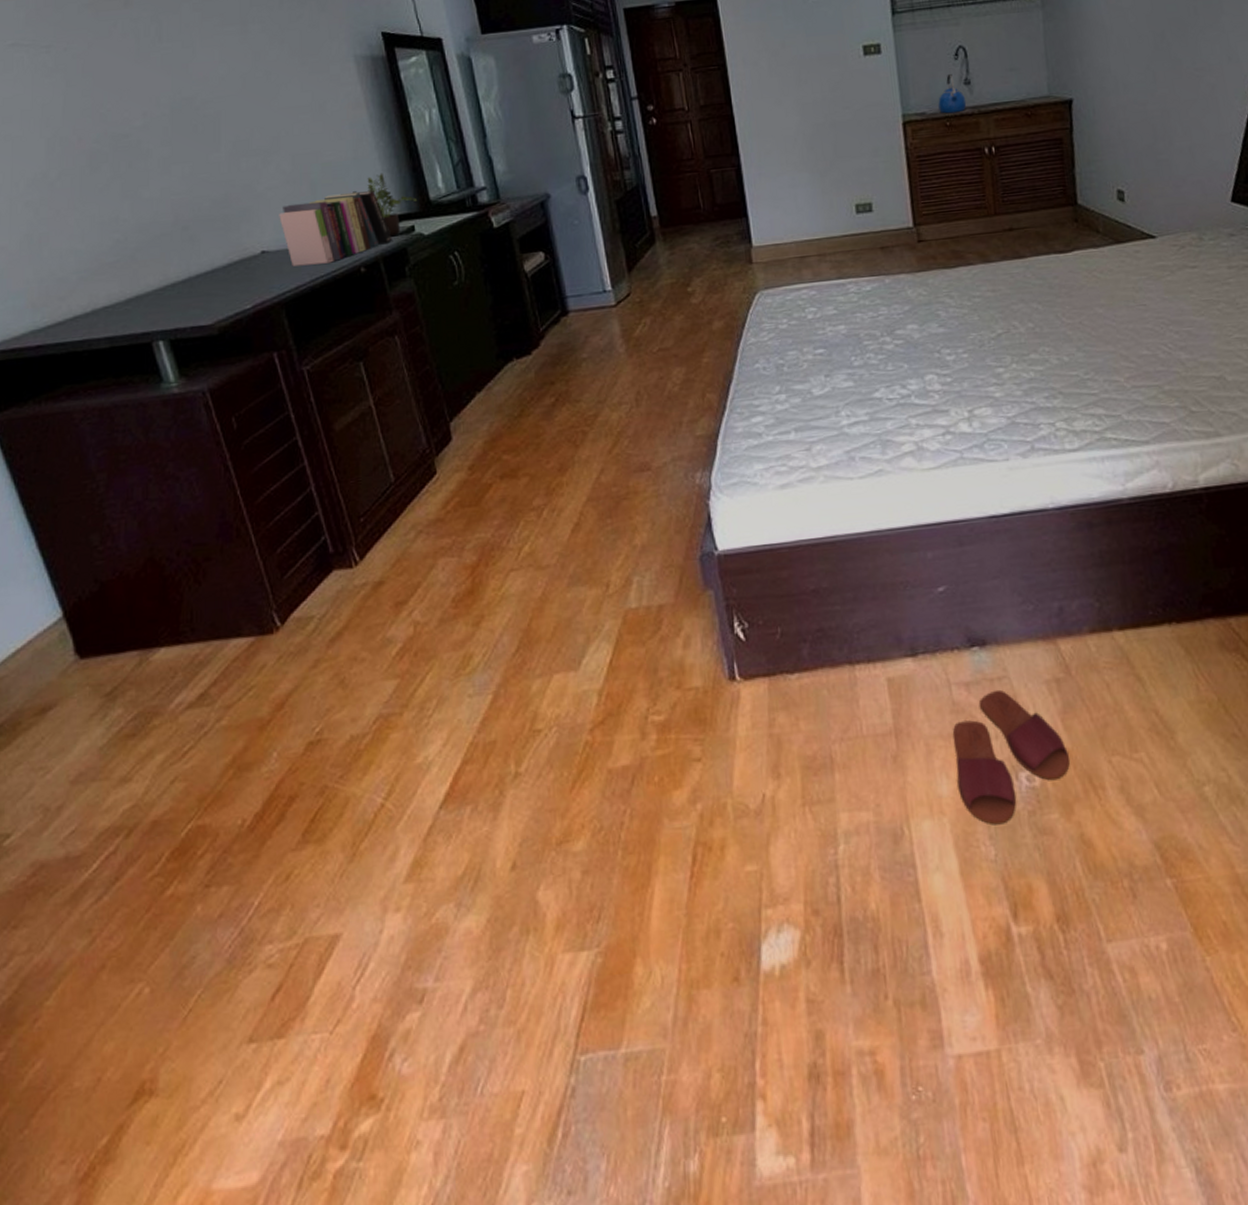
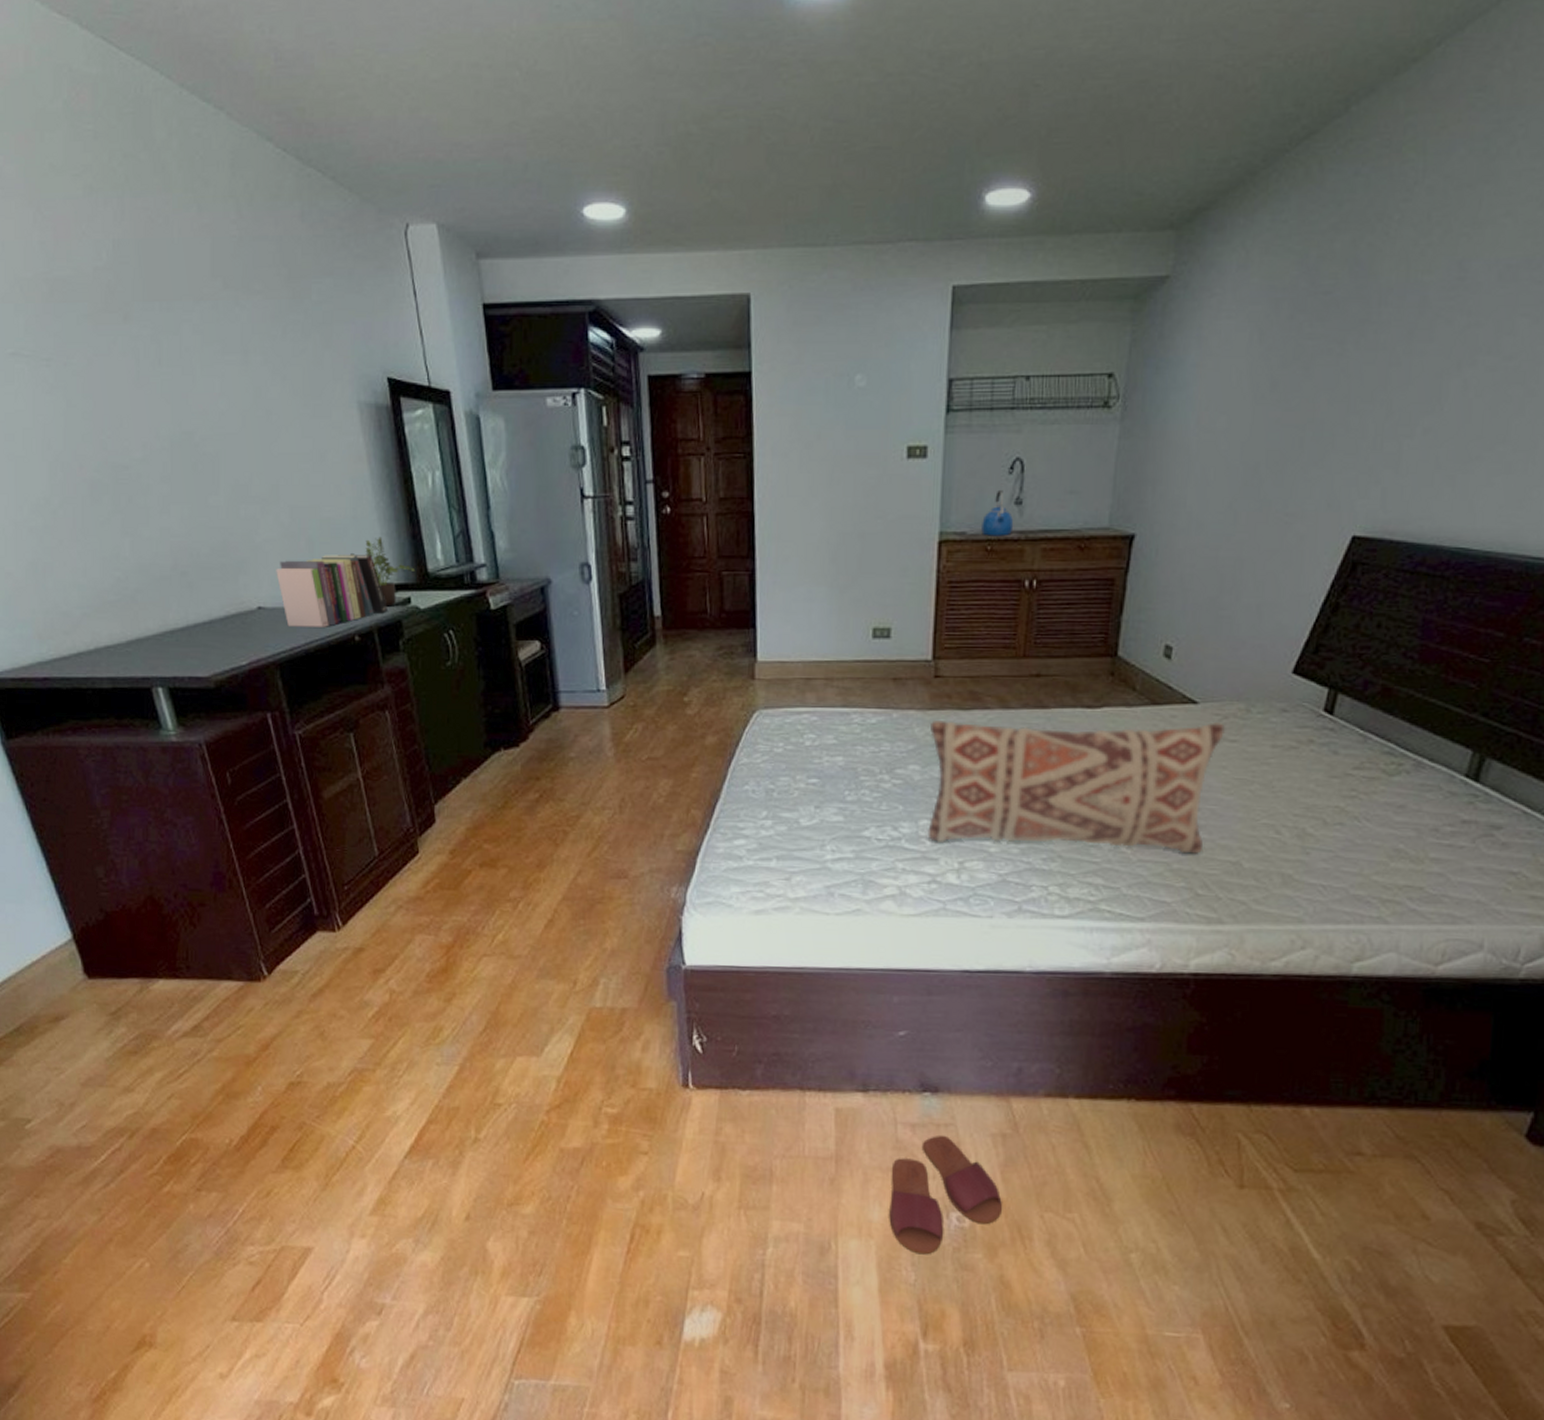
pillow: none [921,252,1189,394] -> present [927,721,1226,854]

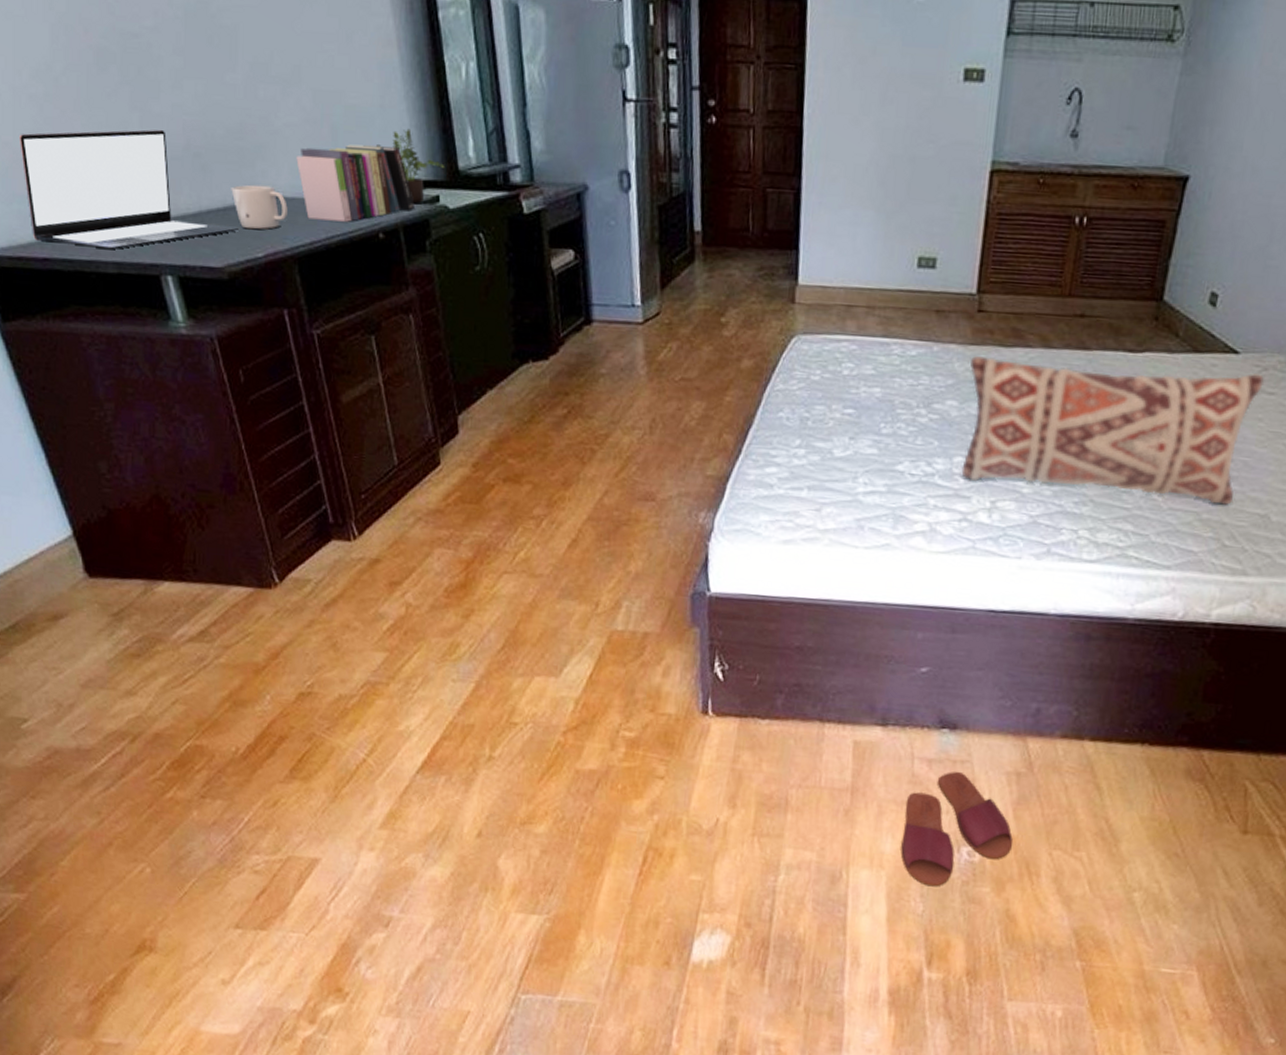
laptop: none [21,552,225,667] -> present [20,129,240,250]
mug: none [216,598,269,640] -> present [231,184,288,230]
kettle: present [981,489,1014,536] -> none [1035,120,1069,170]

